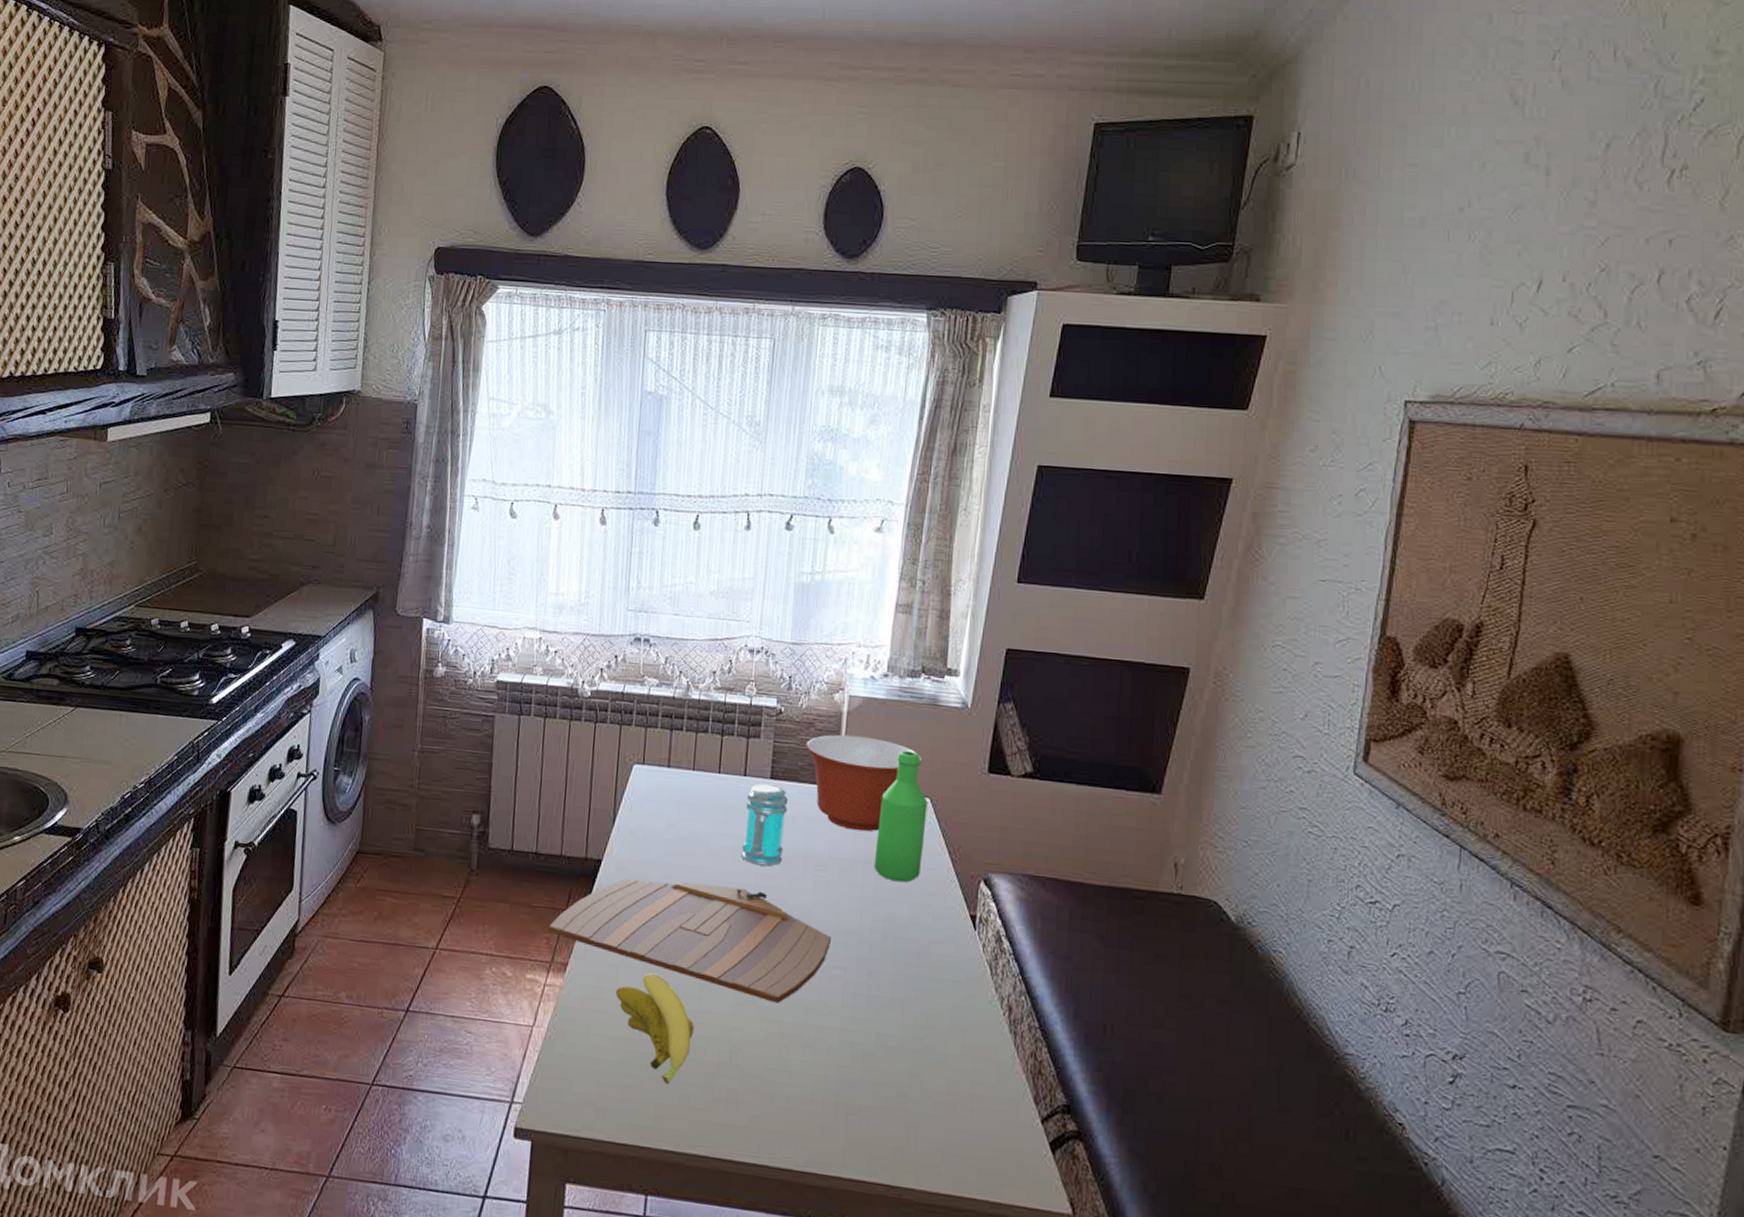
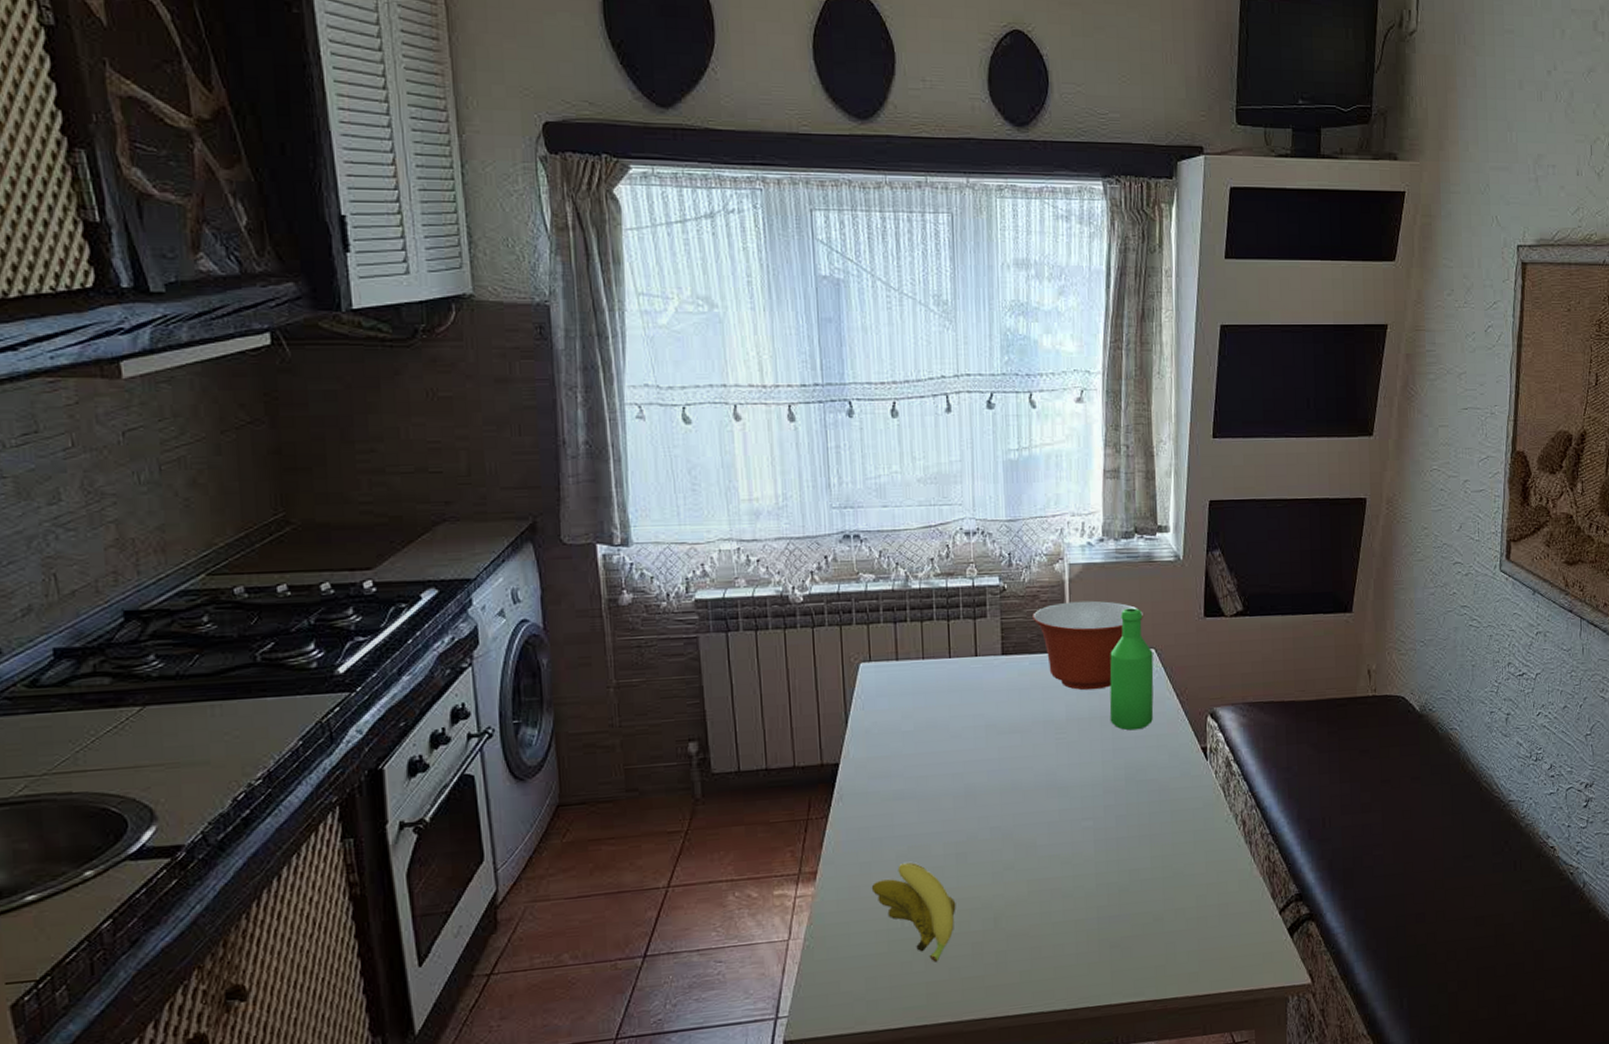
cutting board: present [548,879,831,1003] -> none [791,763,1078,864]
jar: present [741,784,789,867] -> none [980,660,1023,740]

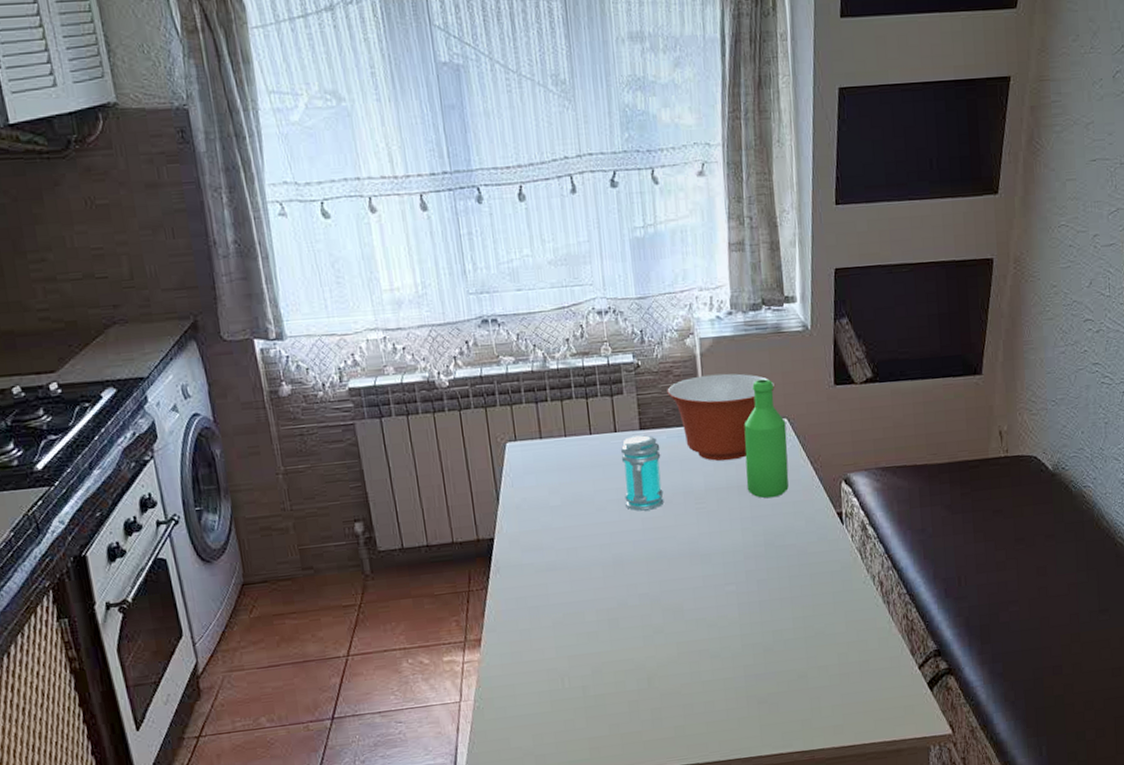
banana: present [871,863,956,962] -> none [532,629,612,720]
jar: none [980,660,1023,740] -> present [621,435,665,511]

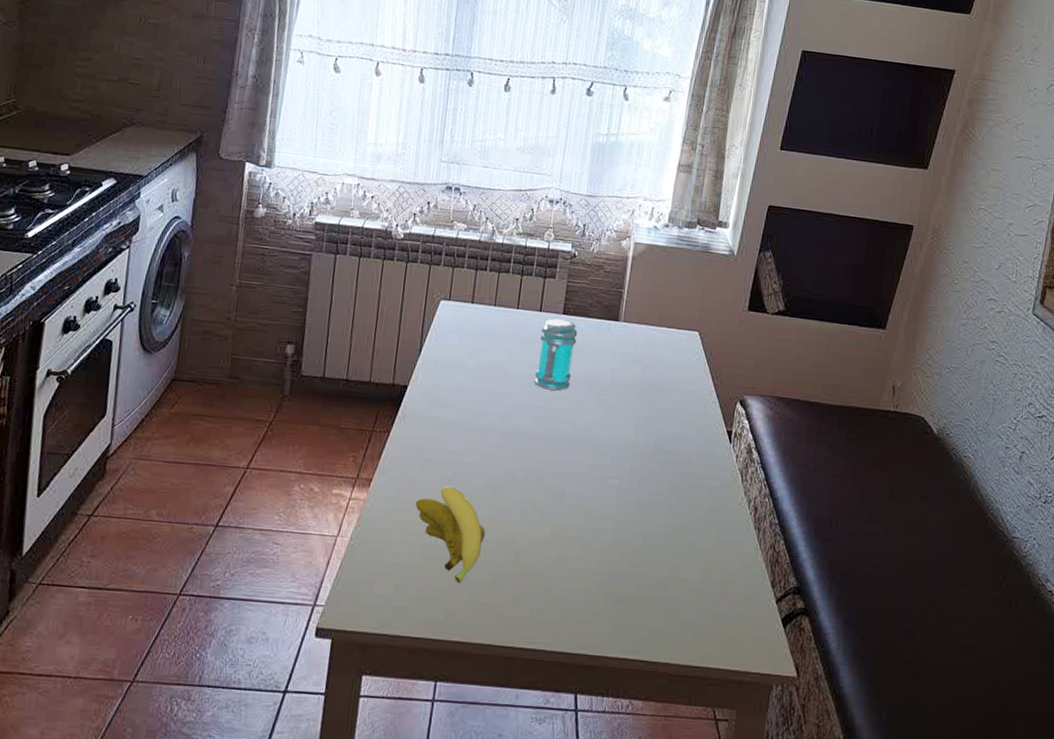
banana: none [532,629,612,720] -> present [415,487,486,583]
mixing bowl: present [667,373,776,461] -> none [595,276,694,361]
bottle: present [744,379,789,499] -> none [648,291,697,404]

